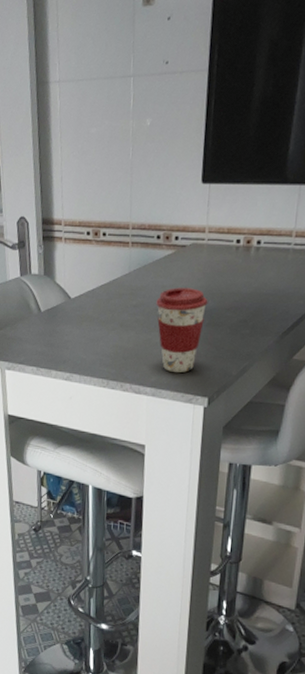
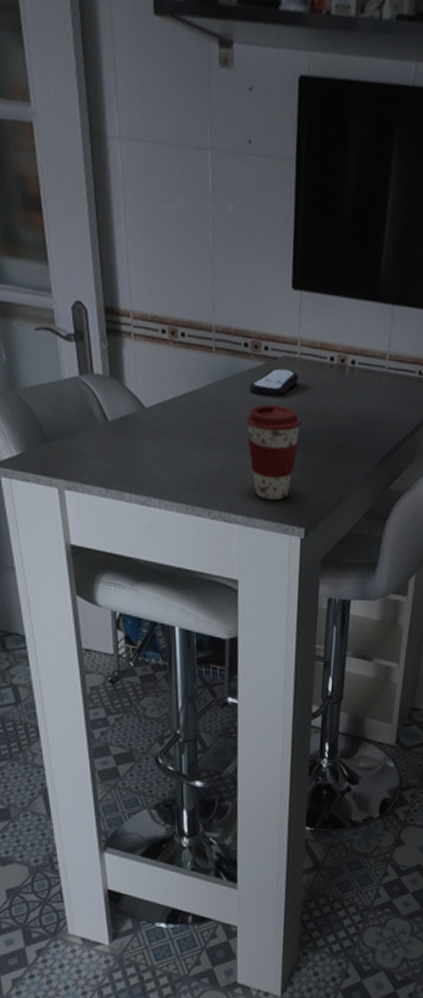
remote control: none [159,255,206,281] -> present [248,368,299,398]

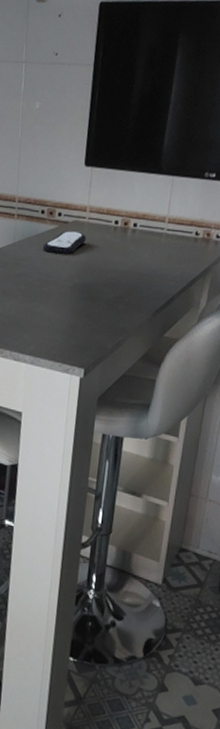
coffee cup: present [245,404,302,501] -> none [38,261,87,343]

